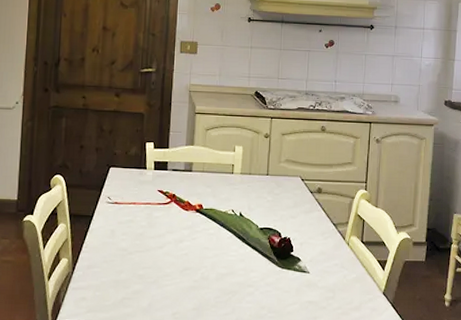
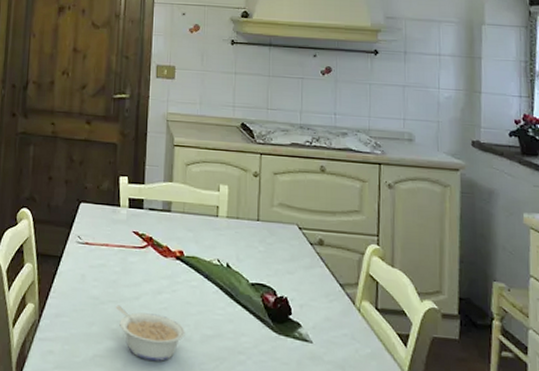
legume: none [143,254,203,298] -> present [116,305,185,362]

